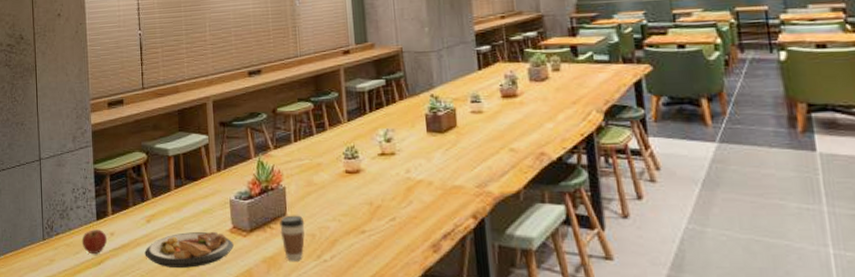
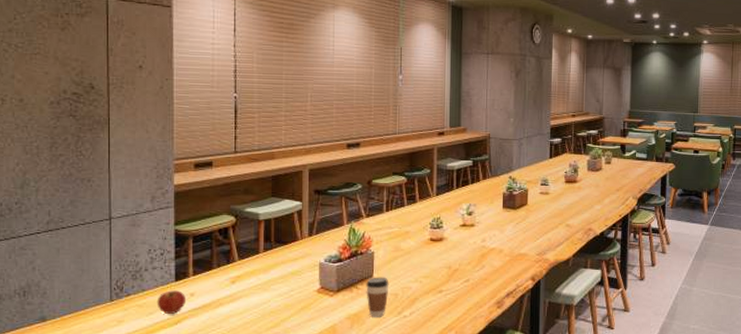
plate: present [144,232,234,268] -> none [227,292,320,325]

